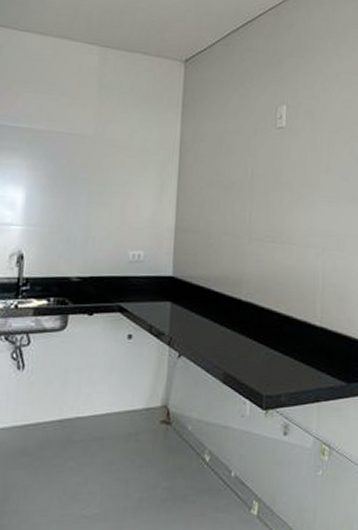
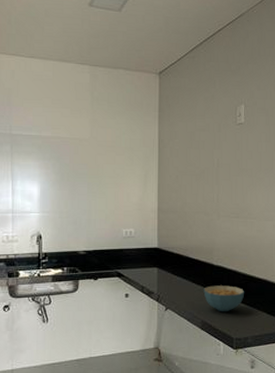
cereal bowl: none [228,327,279,362] -> present [203,285,245,312]

